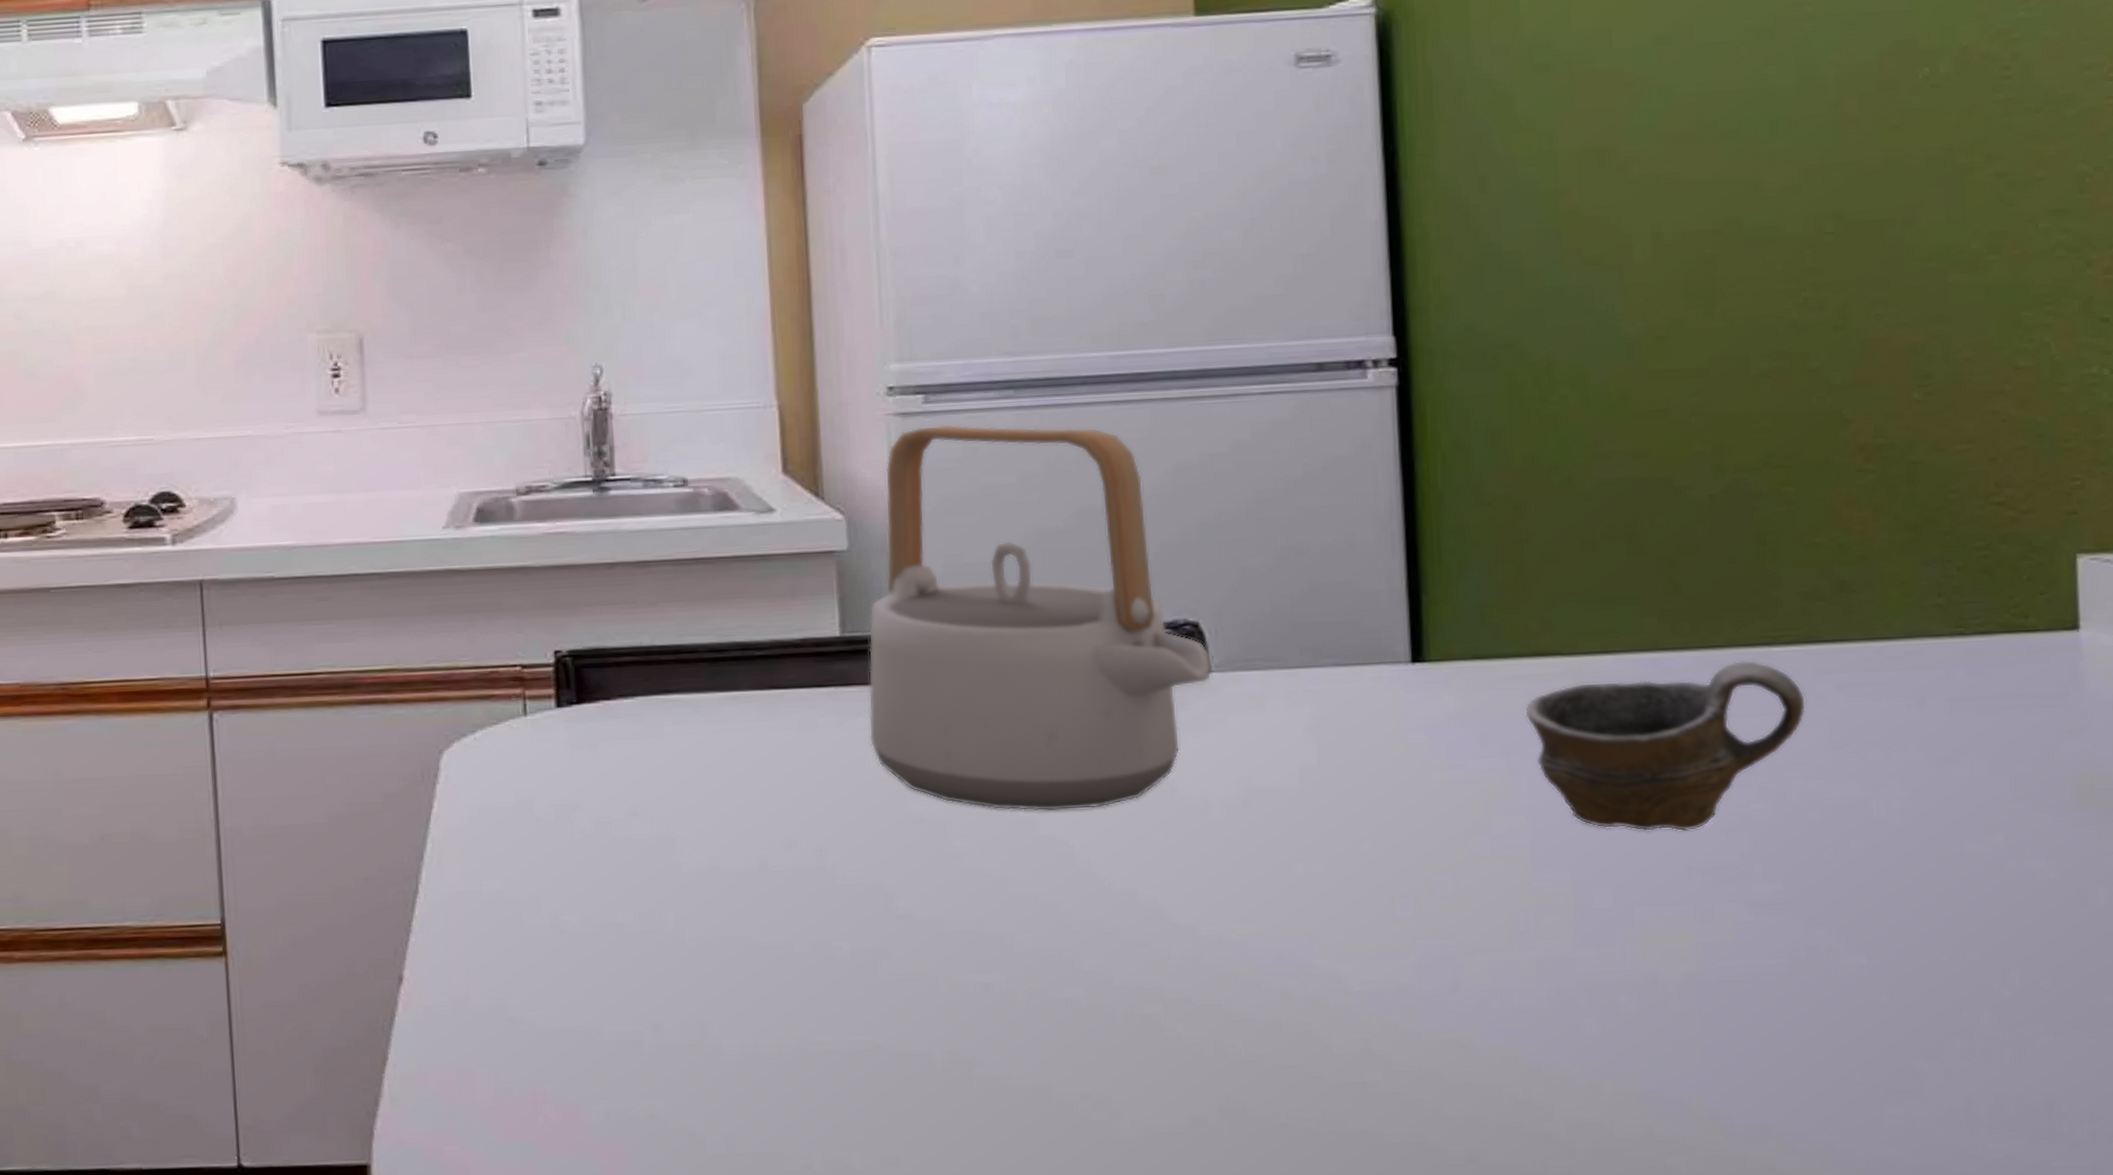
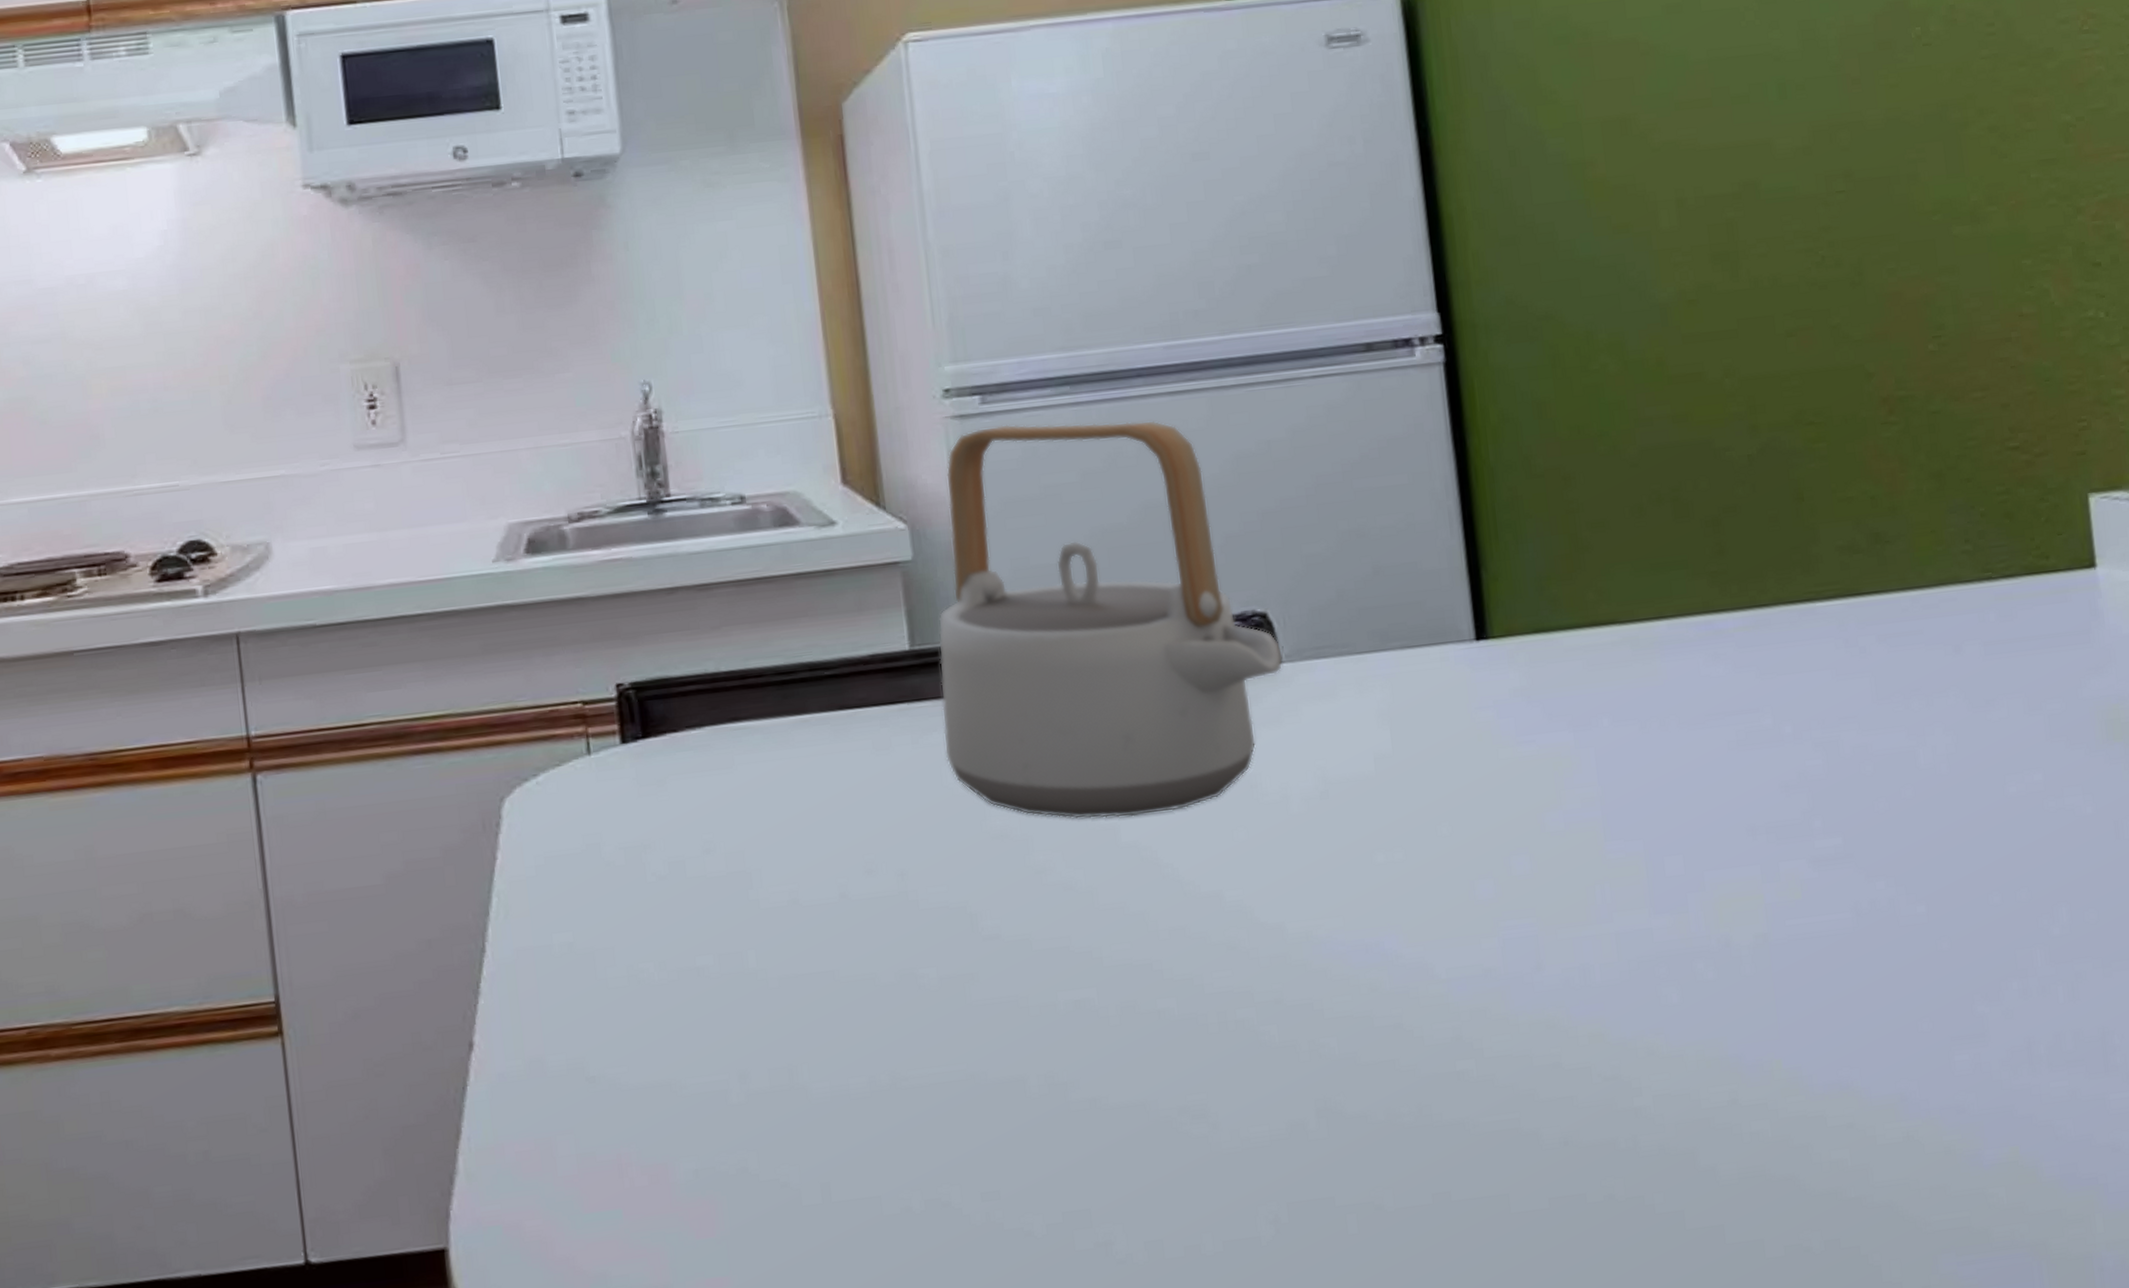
cup: present [1525,660,1807,832] -> none [1587,616,1852,795]

